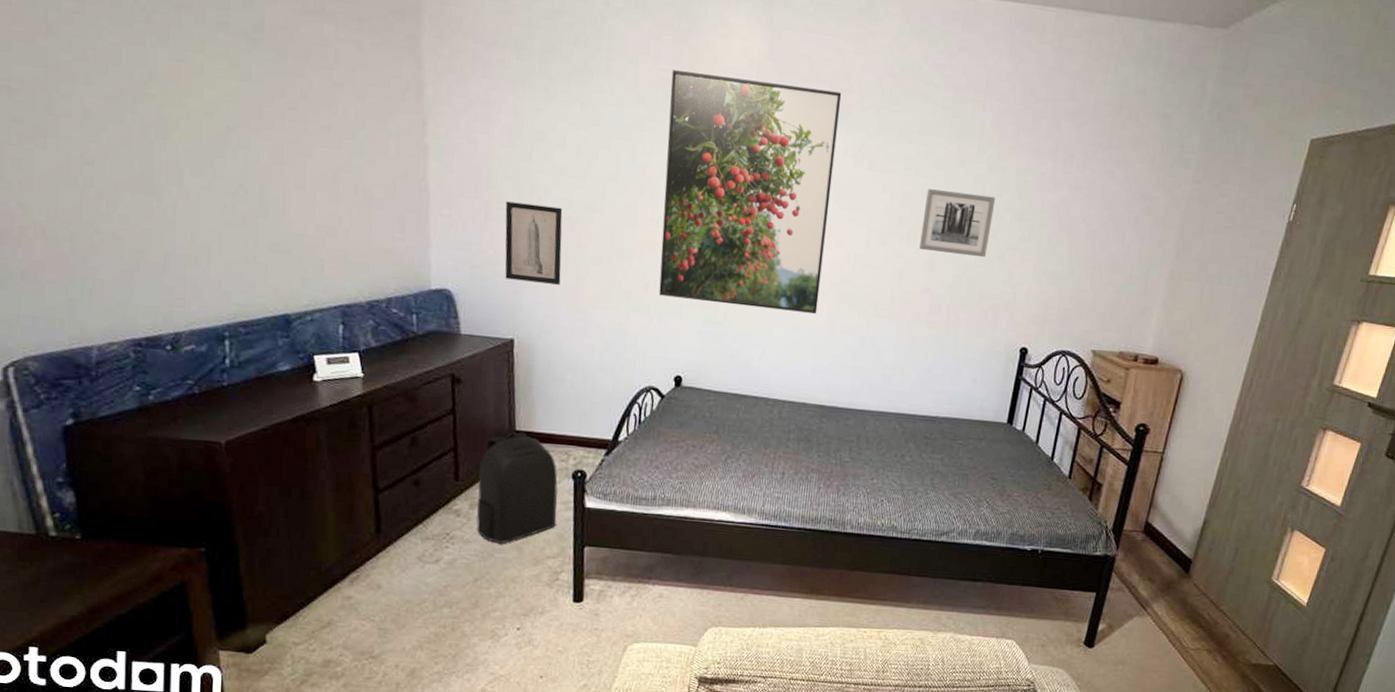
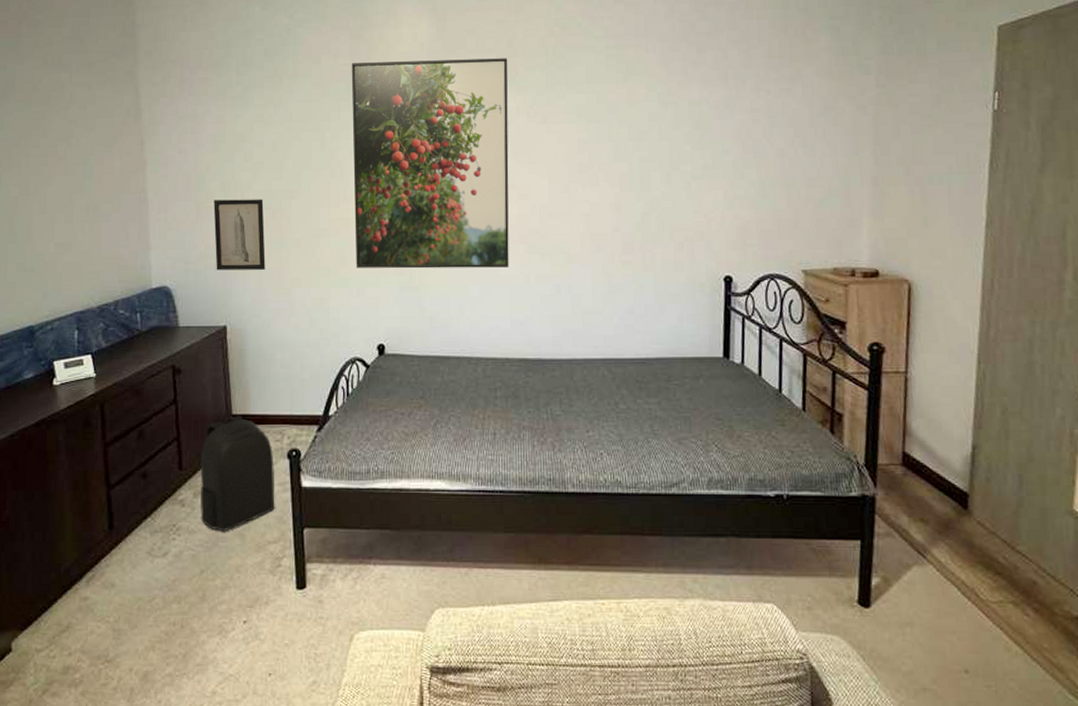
wall art: present [919,189,996,258] -> none [602,131,673,192]

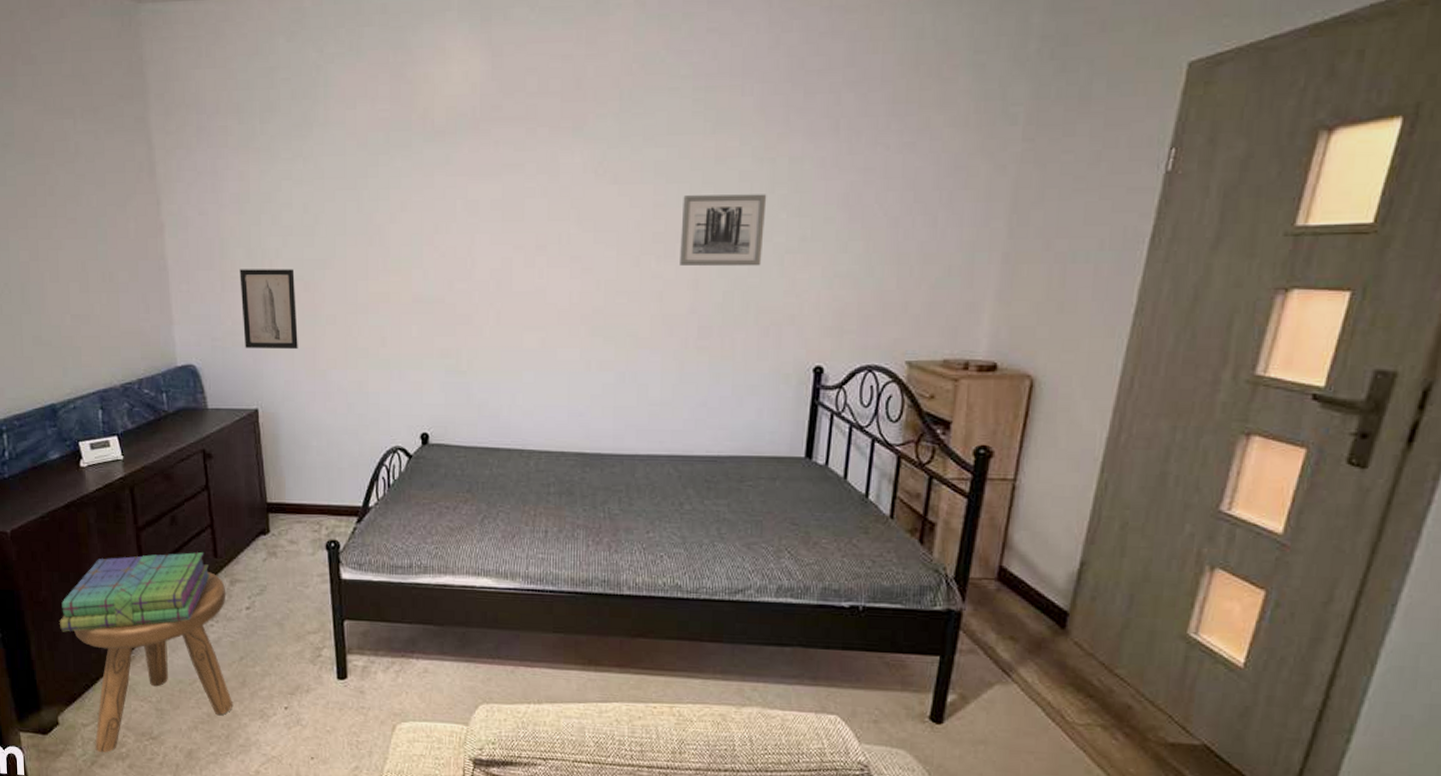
stack of books: none [21,466,174,552] -> present [60,552,210,632]
stool: none [35,485,192,680] -> present [74,572,234,753]
backpack: present [200,416,275,531] -> none [236,504,314,620]
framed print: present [351,58,509,269] -> none [391,102,575,351]
wall art: none [602,131,673,192] -> present [680,194,767,267]

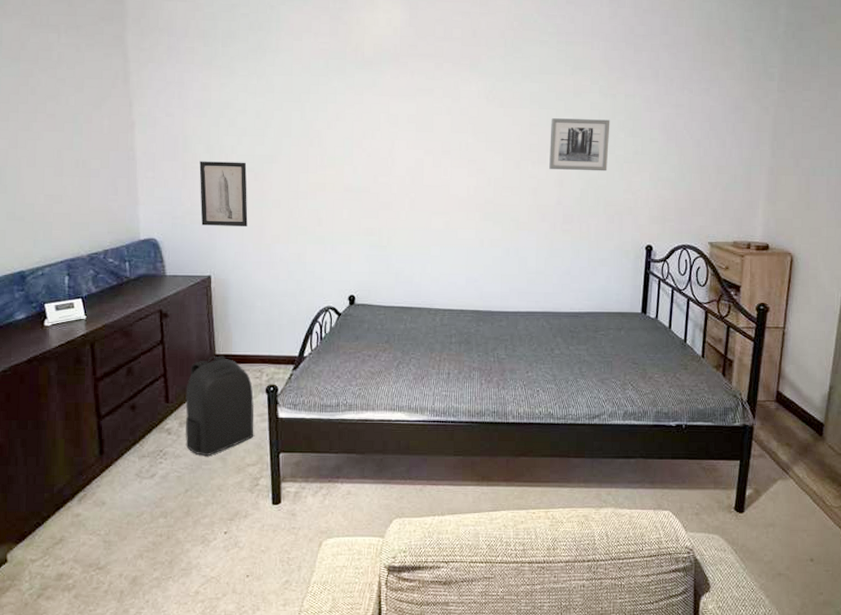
stack of books: present [60,552,210,632] -> none [15,399,161,475]
stool: present [74,572,234,753] -> none [29,416,178,586]
backpack: none [236,504,314,620] -> present [185,355,254,455]

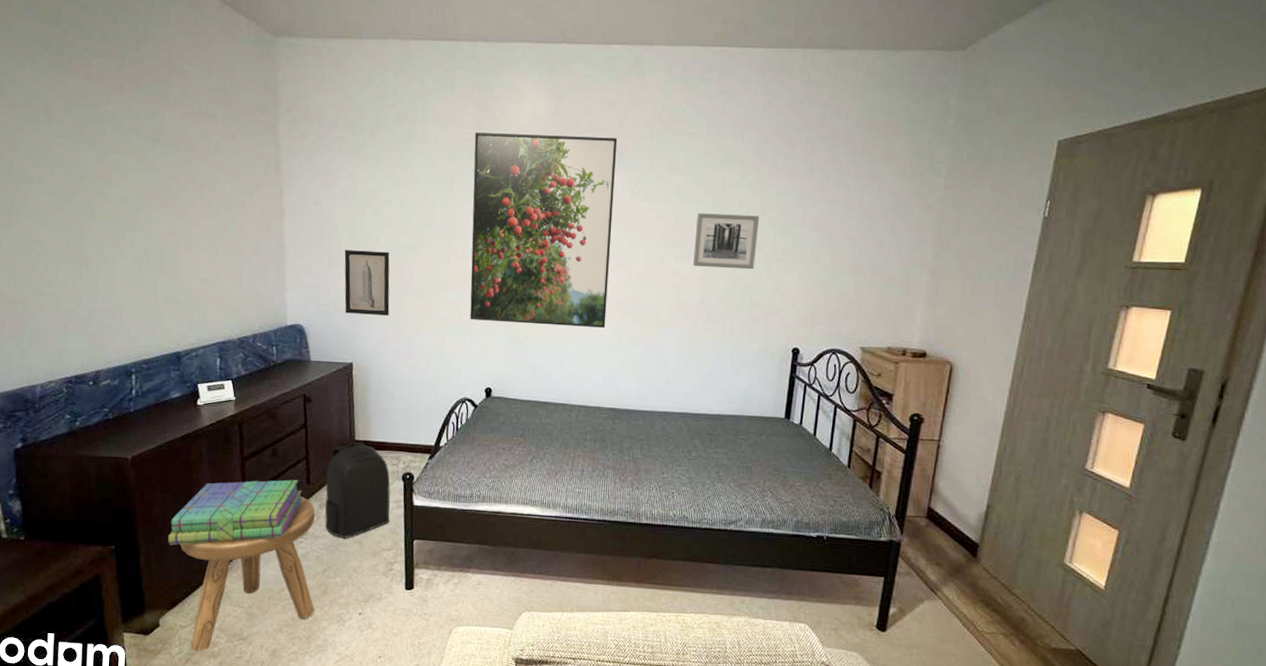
stack of books: none [15,399,161,475] -> present [168,479,303,546]
stool: none [29,416,178,586] -> present [180,497,315,652]
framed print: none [330,42,472,232] -> present [470,132,618,328]

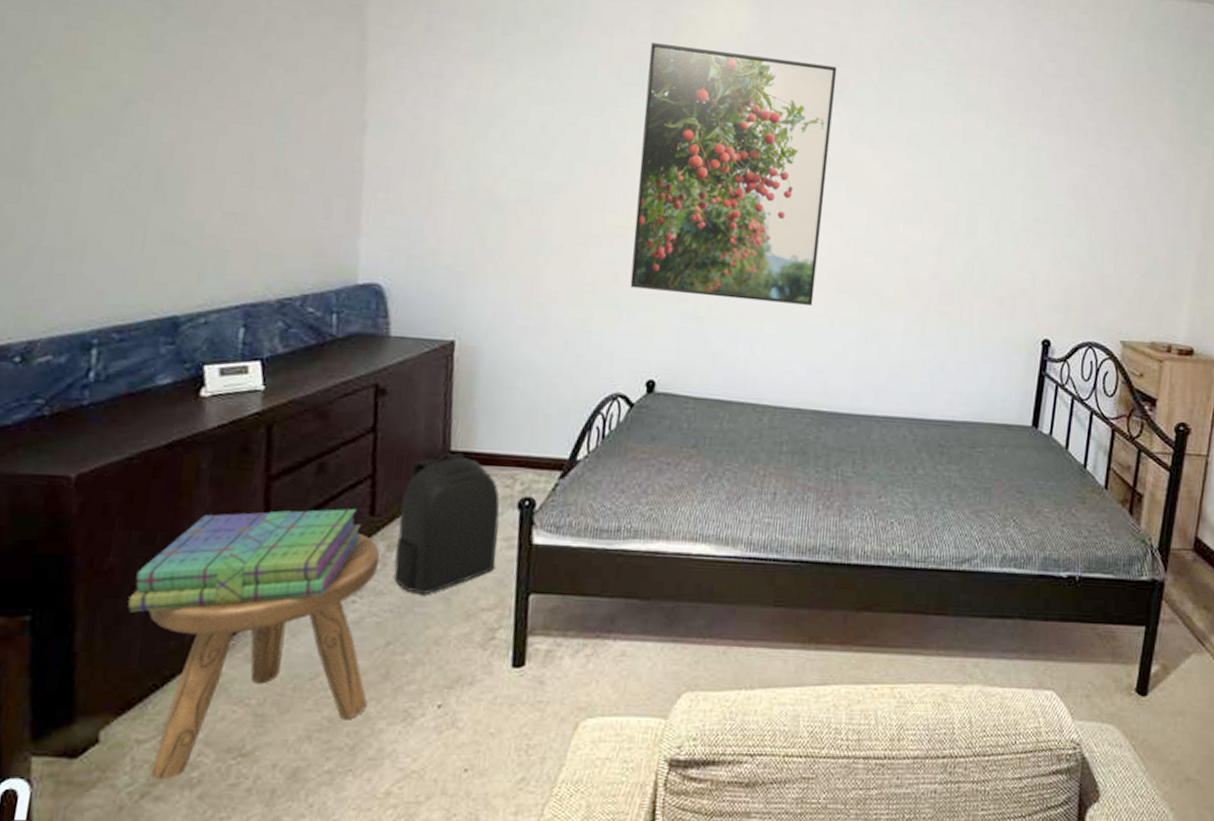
wall art: present [344,250,390,316] -> none [448,183,521,277]
wall art: present [693,213,760,270] -> none [926,167,1007,241]

